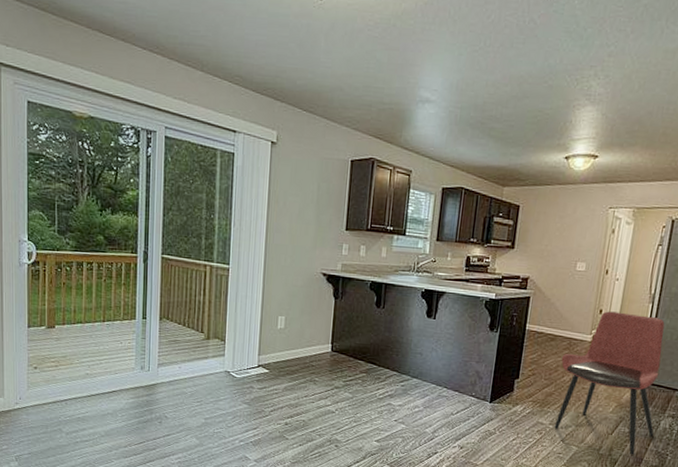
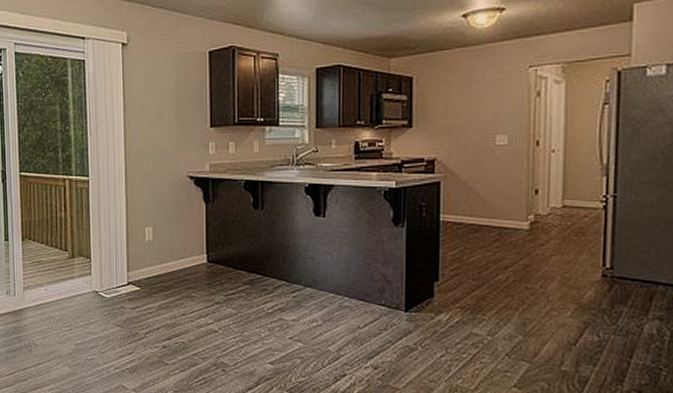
dining chair: present [554,311,665,455] -> none [491,190,637,371]

